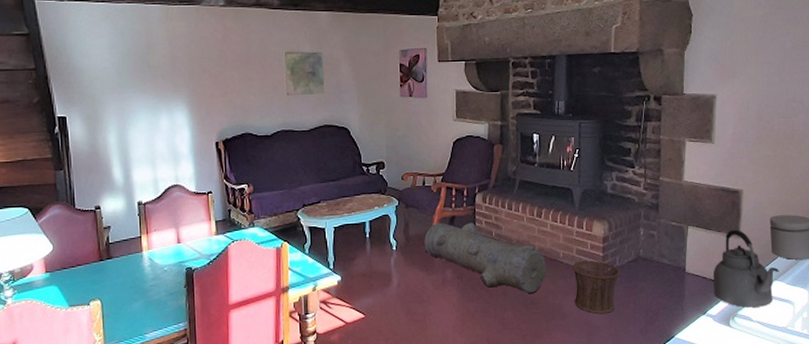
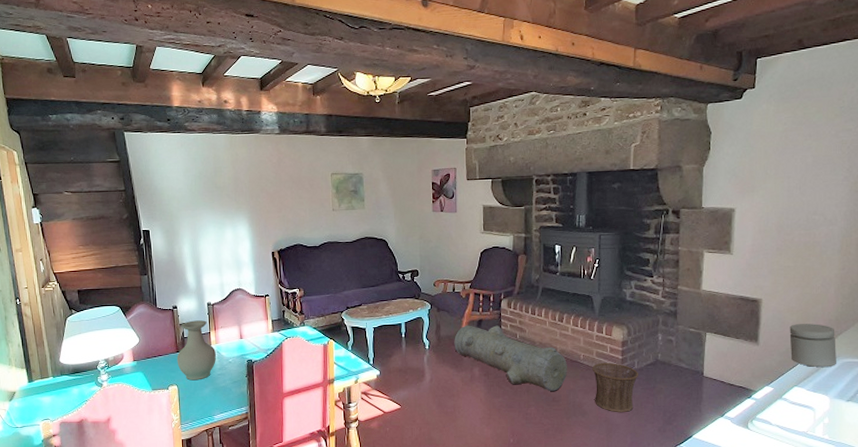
vase: none [100,222,149,294] -> present [177,320,217,381]
kettle: present [712,229,780,308] -> none [731,336,800,412]

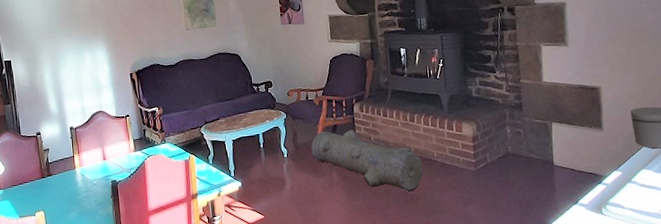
vase: present [177,320,217,381] -> none [42,144,82,205]
basket: present [592,362,639,413] -> none [446,158,492,207]

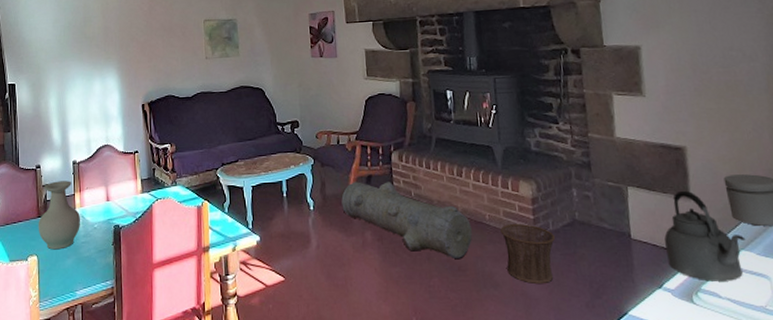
vase: none [42,144,82,205] -> present [38,181,81,250]
basket: none [446,158,492,207] -> present [500,223,556,285]
kettle: none [580,123,646,196] -> present [664,190,746,282]

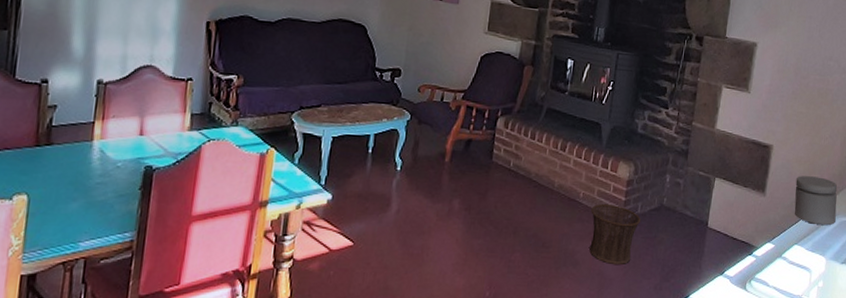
vase: present [38,181,81,250] -> none [33,102,99,190]
decorative log: present [341,181,473,260] -> none [433,144,565,236]
kettle: present [664,190,746,282] -> none [733,186,801,272]

